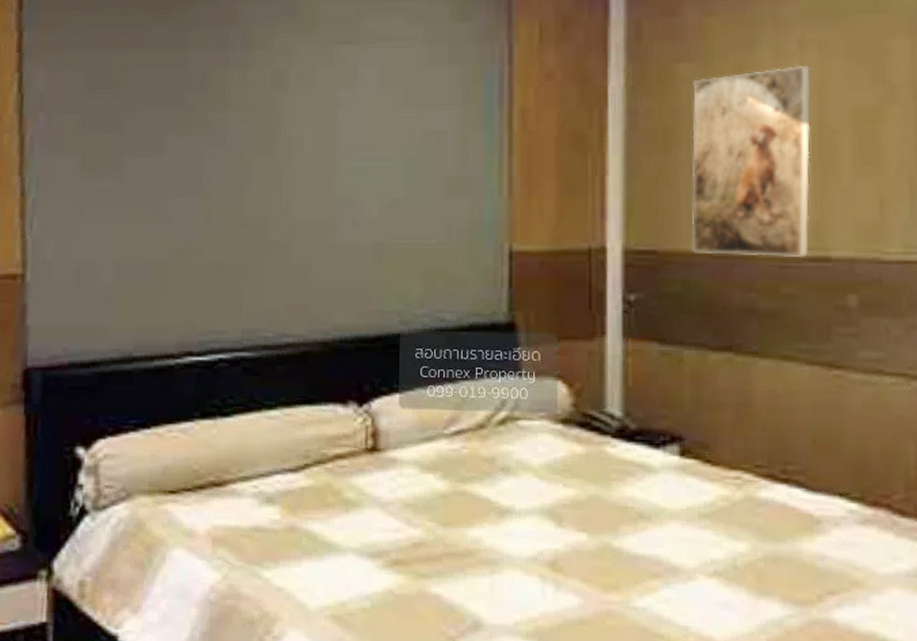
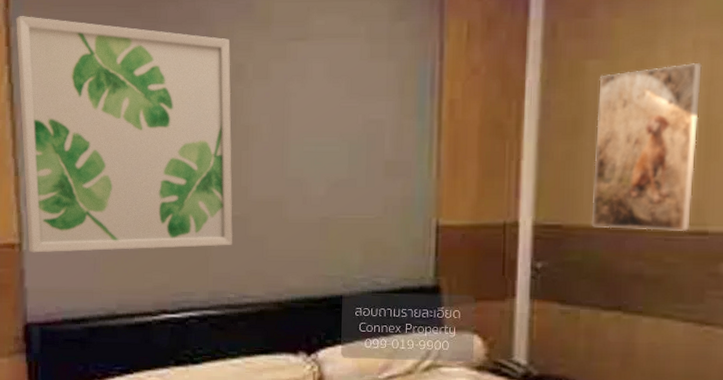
wall art: none [29,19,272,285] -> present [16,16,233,253]

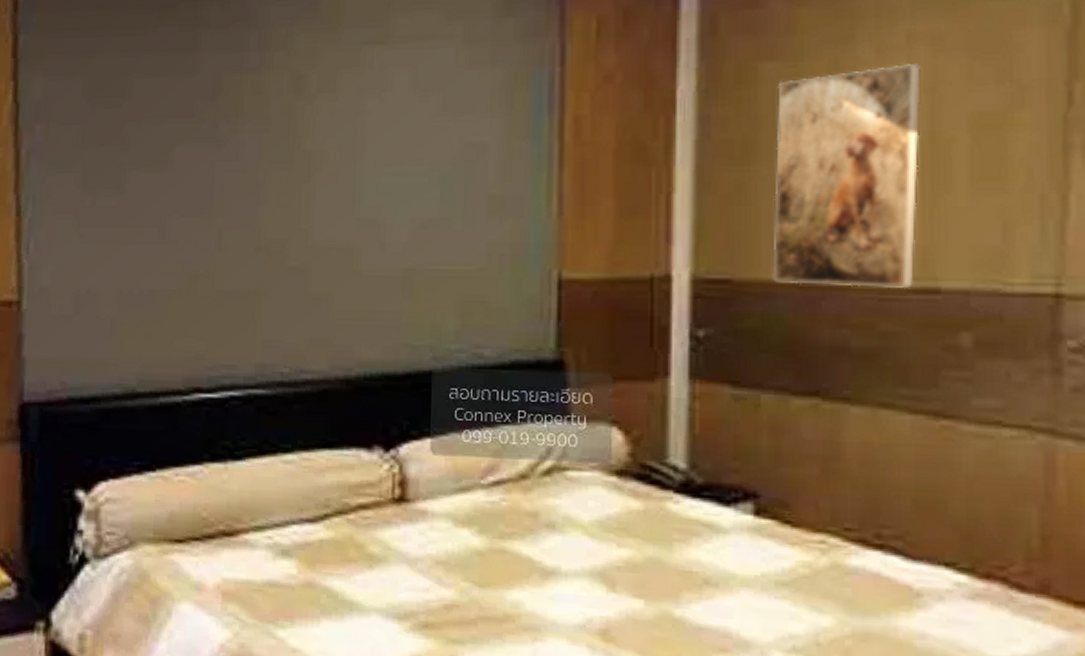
wall art: present [16,16,233,253] -> none [25,21,289,313]

